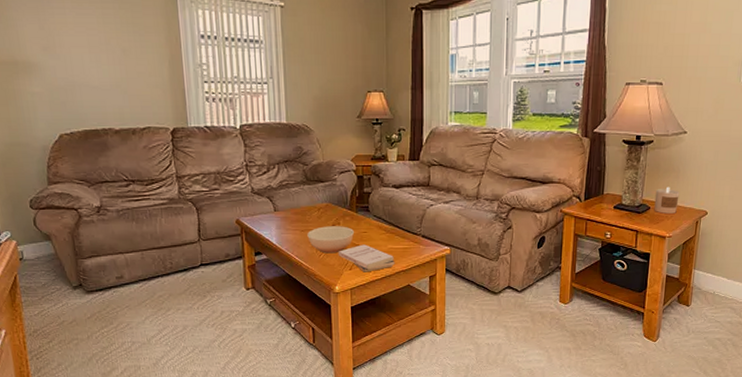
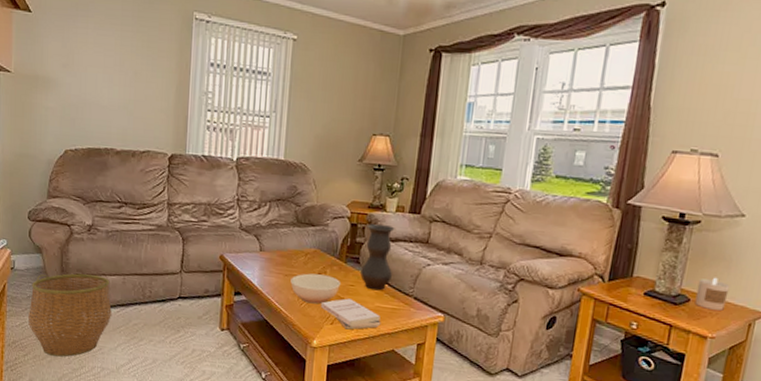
basket: none [45,255,135,338] -> present [27,273,112,357]
vase: none [371,174,400,234] -> present [360,224,395,291]

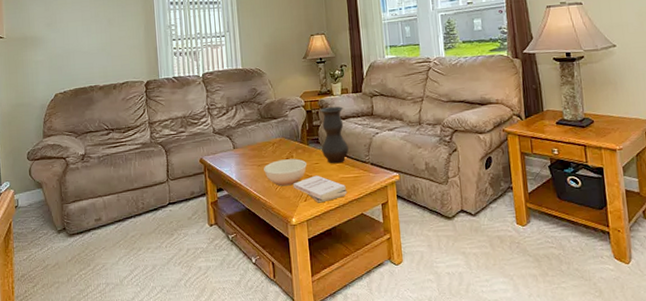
basket: present [27,273,112,357] -> none [33,198,110,282]
candle: present [694,277,730,311] -> none [596,99,623,126]

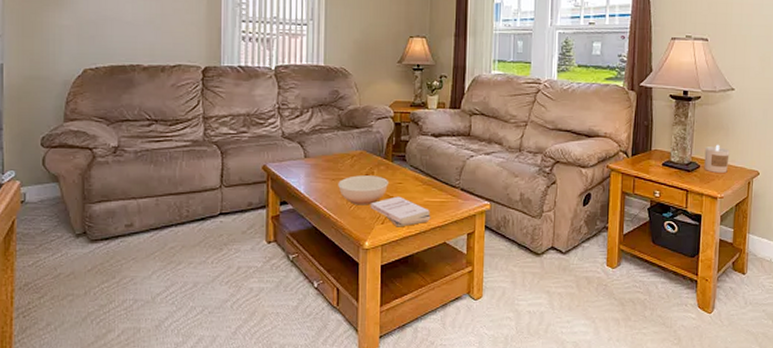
vase: present [320,106,349,164] -> none [408,122,438,186]
candle: none [596,99,623,126] -> present [704,144,730,173]

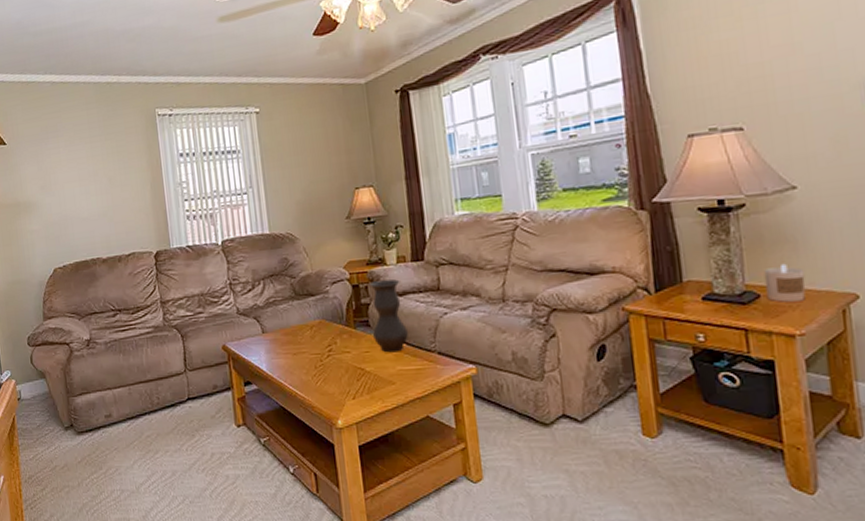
bowl: present [338,175,390,205] -> none [300,346,355,380]
books: present [370,196,431,227] -> none [337,366,408,402]
vase: none [408,122,438,186] -> present [369,279,408,353]

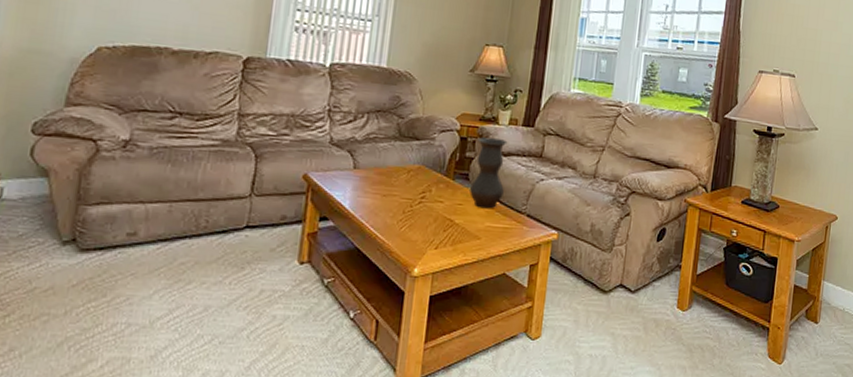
candle: present [763,263,806,302] -> none [783,184,810,215]

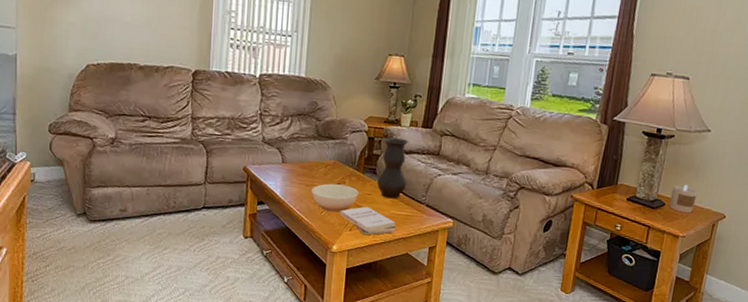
bowl: none [389,192,448,227] -> present [311,183,359,212]
books: none [423,219,492,254] -> present [339,206,396,236]
candle: none [783,184,810,215] -> present [668,184,698,213]

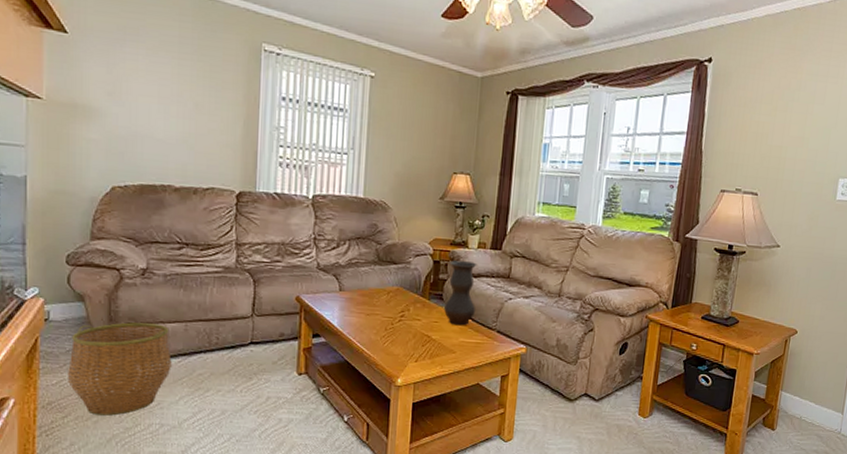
basket: none [49,185,136,267] -> present [67,322,172,416]
bowl: present [311,183,359,212] -> none [372,312,425,343]
books: present [339,206,396,236] -> none [404,335,466,366]
candle: present [668,184,698,213] -> none [742,300,770,330]

